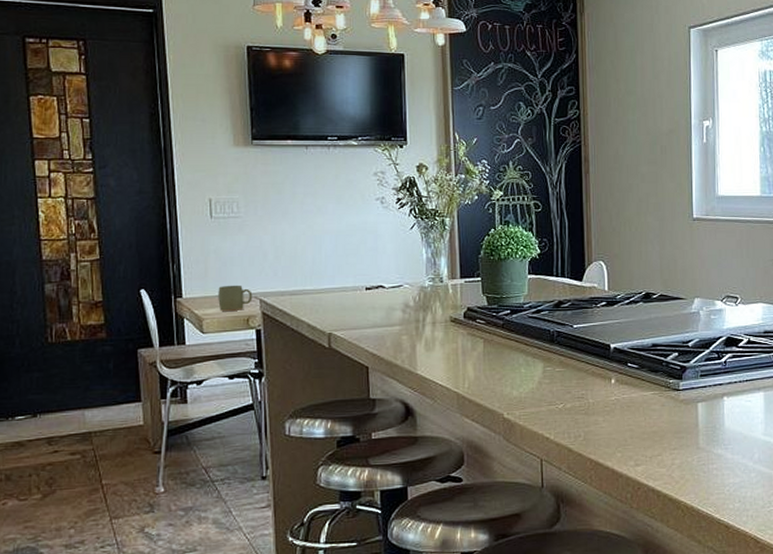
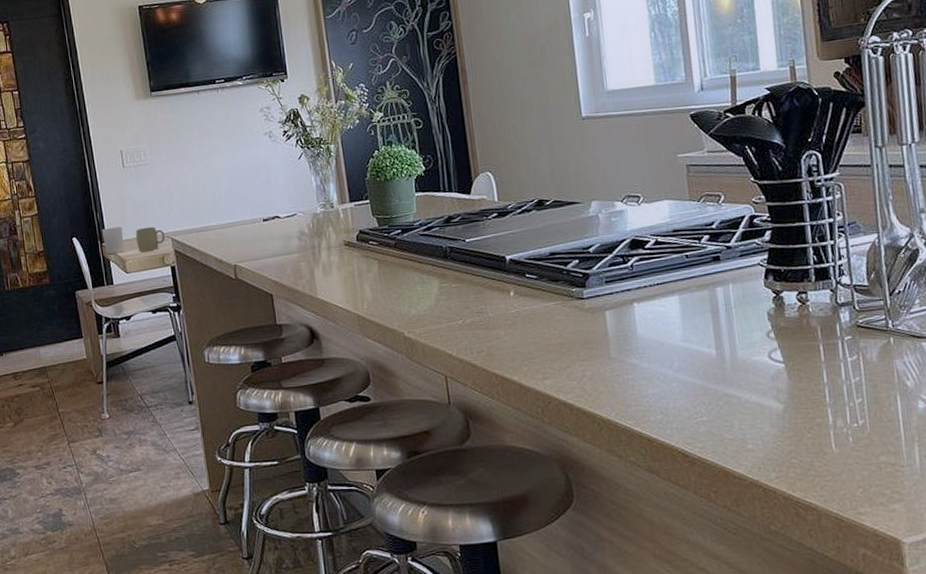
candle holder: none [177,281,203,312] -> present [101,226,125,255]

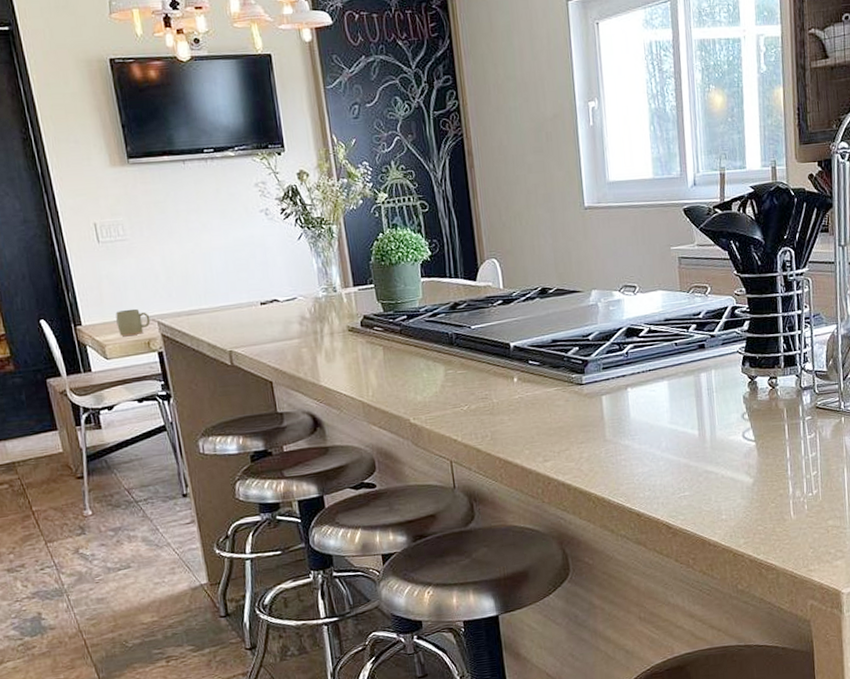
candle holder: present [101,226,125,255] -> none [74,308,103,339]

